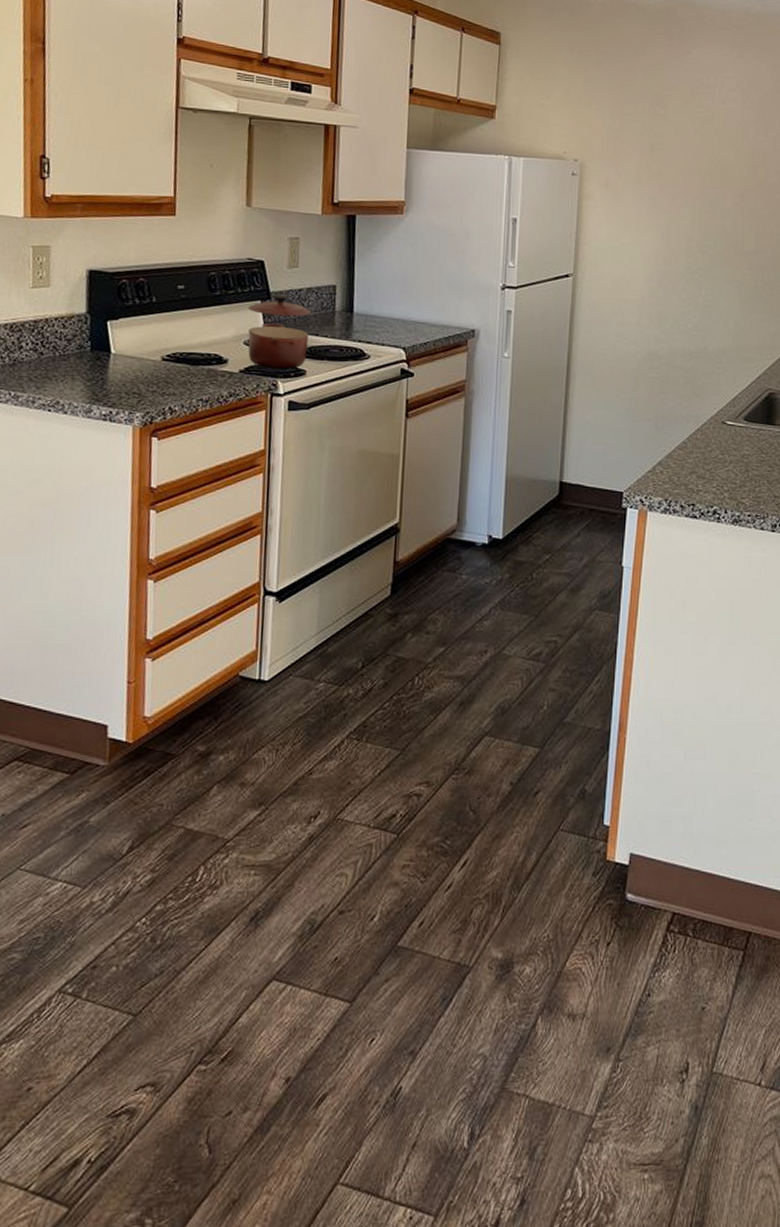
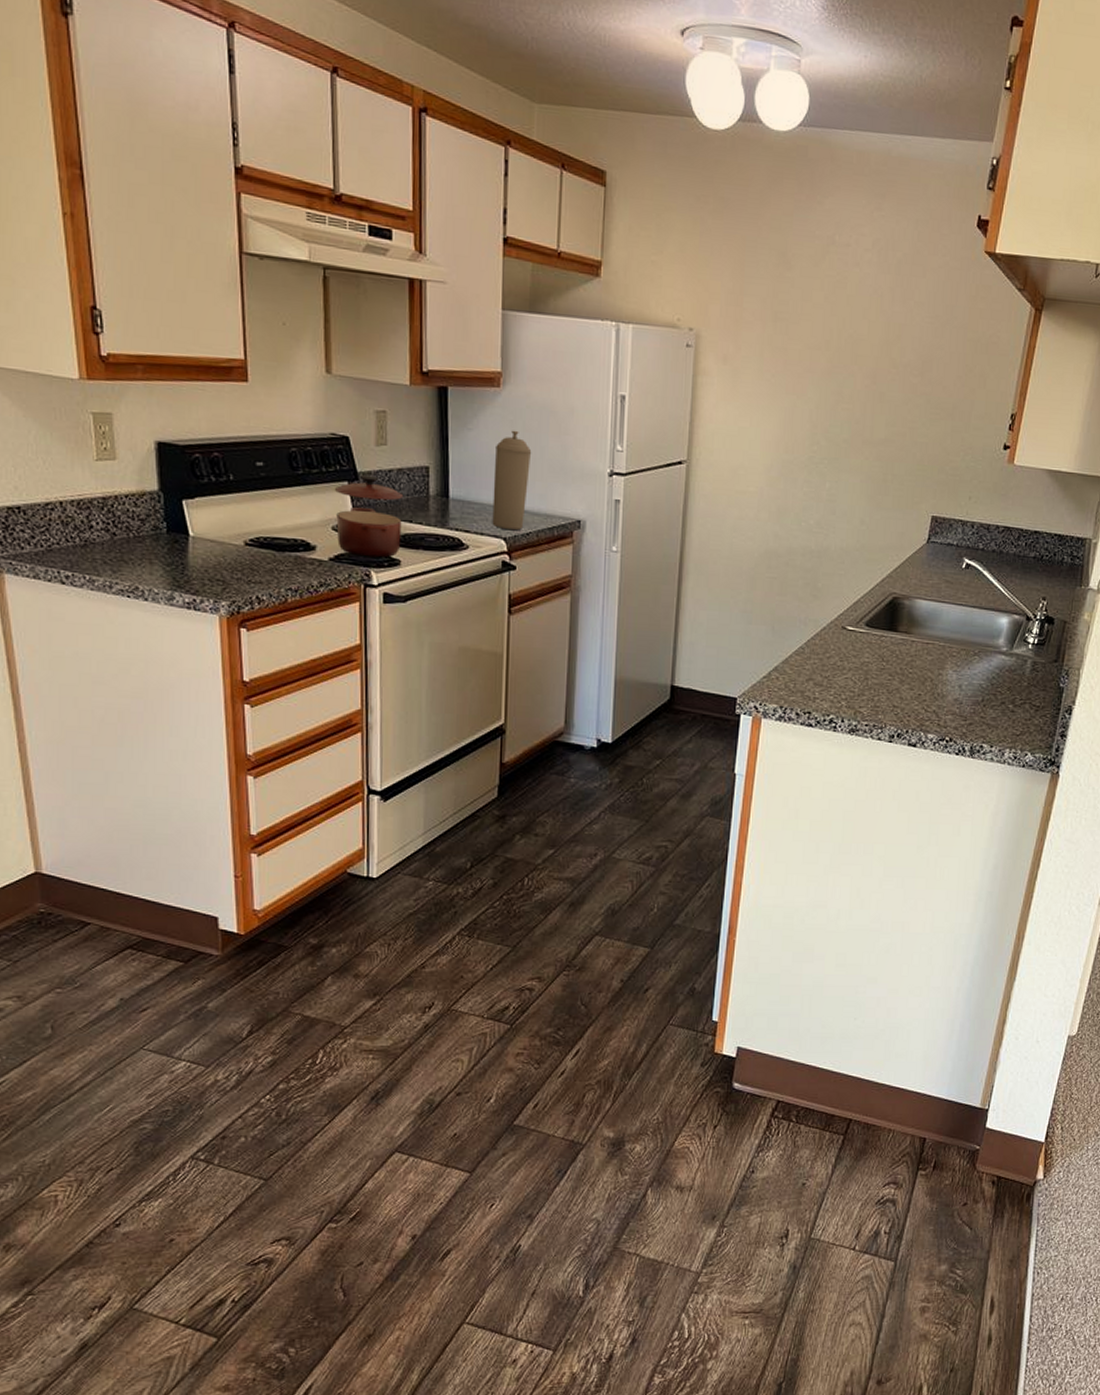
canister: none [392,251,431,341] -> present [492,430,532,531]

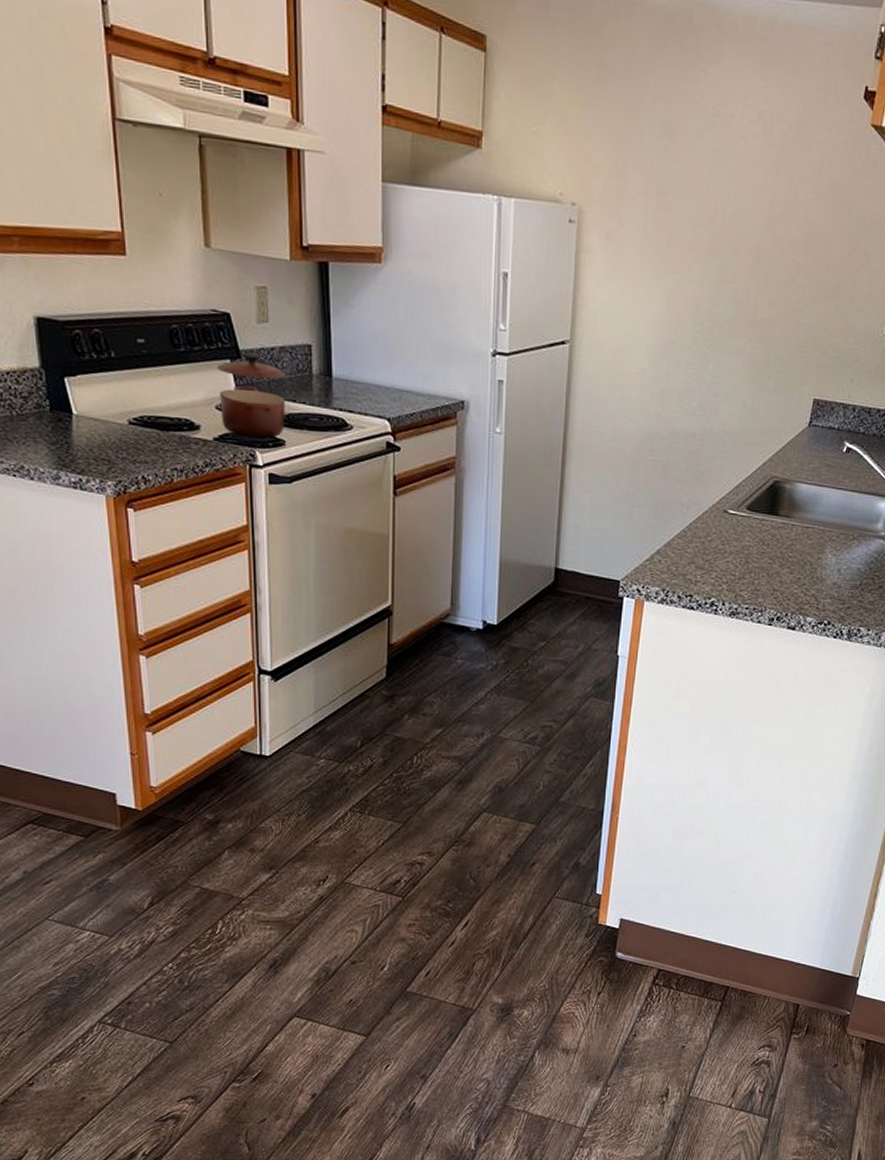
canister: present [492,430,532,531] -> none [376,307,415,411]

